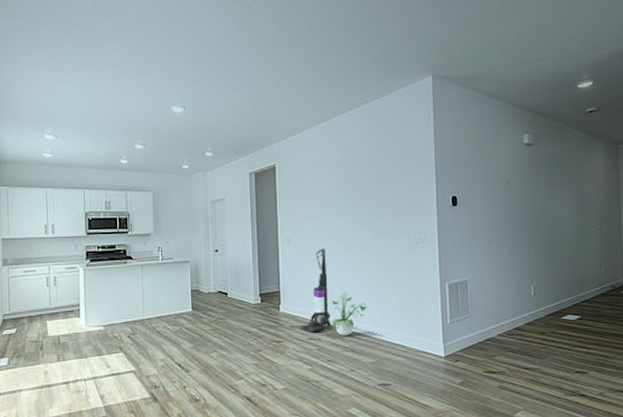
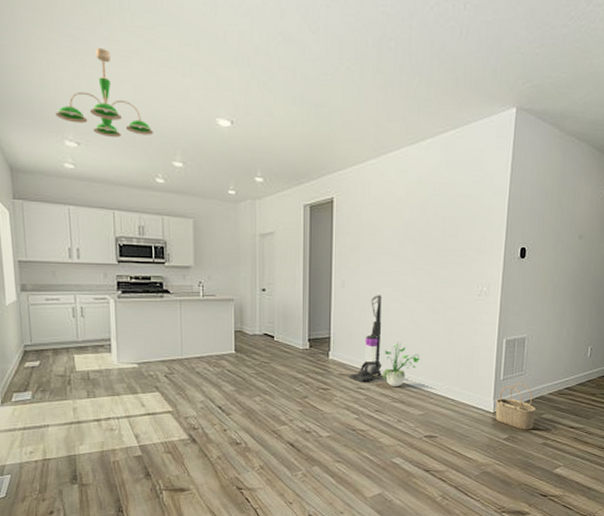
ceiling light fixture: none [38,60,119,129] -> present [55,48,154,137]
wicker basket: none [446,326,488,374] -> present [495,383,536,430]

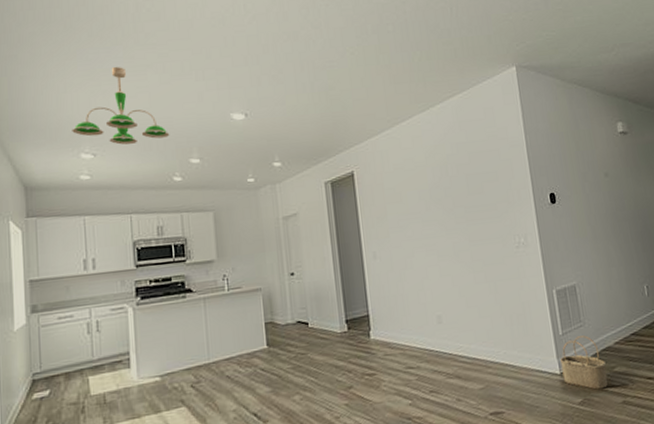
vacuum cleaner: present [349,295,382,382] -> none [395,262,430,361]
potted plant: present [383,342,420,386] -> none [430,309,469,360]

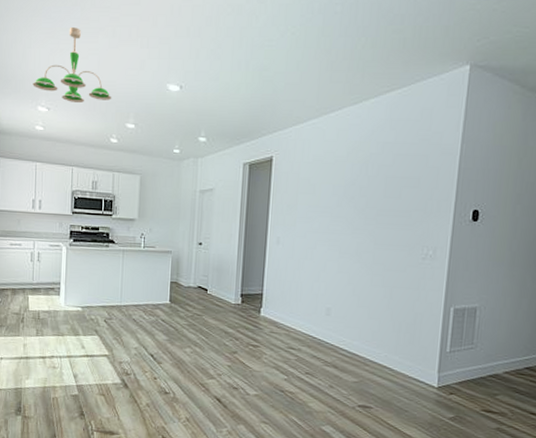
wicker basket: present [560,335,608,390] -> none [439,357,489,412]

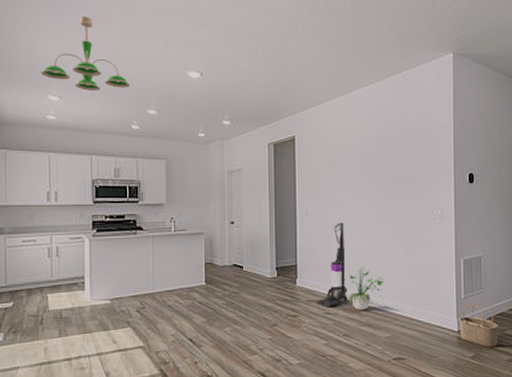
vacuum cleaner: none [280,254,317,342] -> present [316,223,348,307]
potted plant: none [315,303,356,350] -> present [349,266,383,310]
wicker basket: none [439,357,489,412] -> present [460,301,498,347]

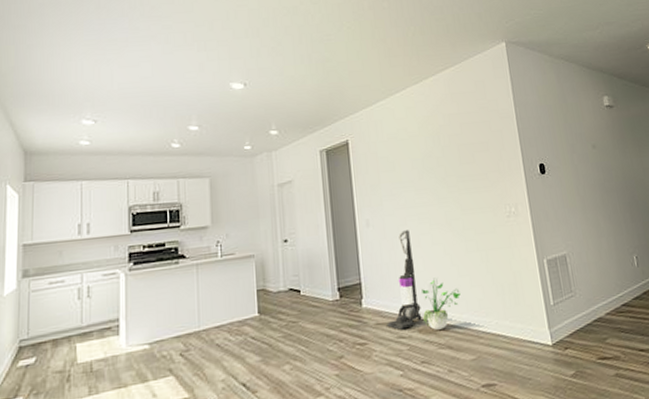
ceiling light fixture: present [41,17,131,90] -> none [74,37,170,112]
wicker basket: present [460,301,498,347] -> none [552,306,600,362]

